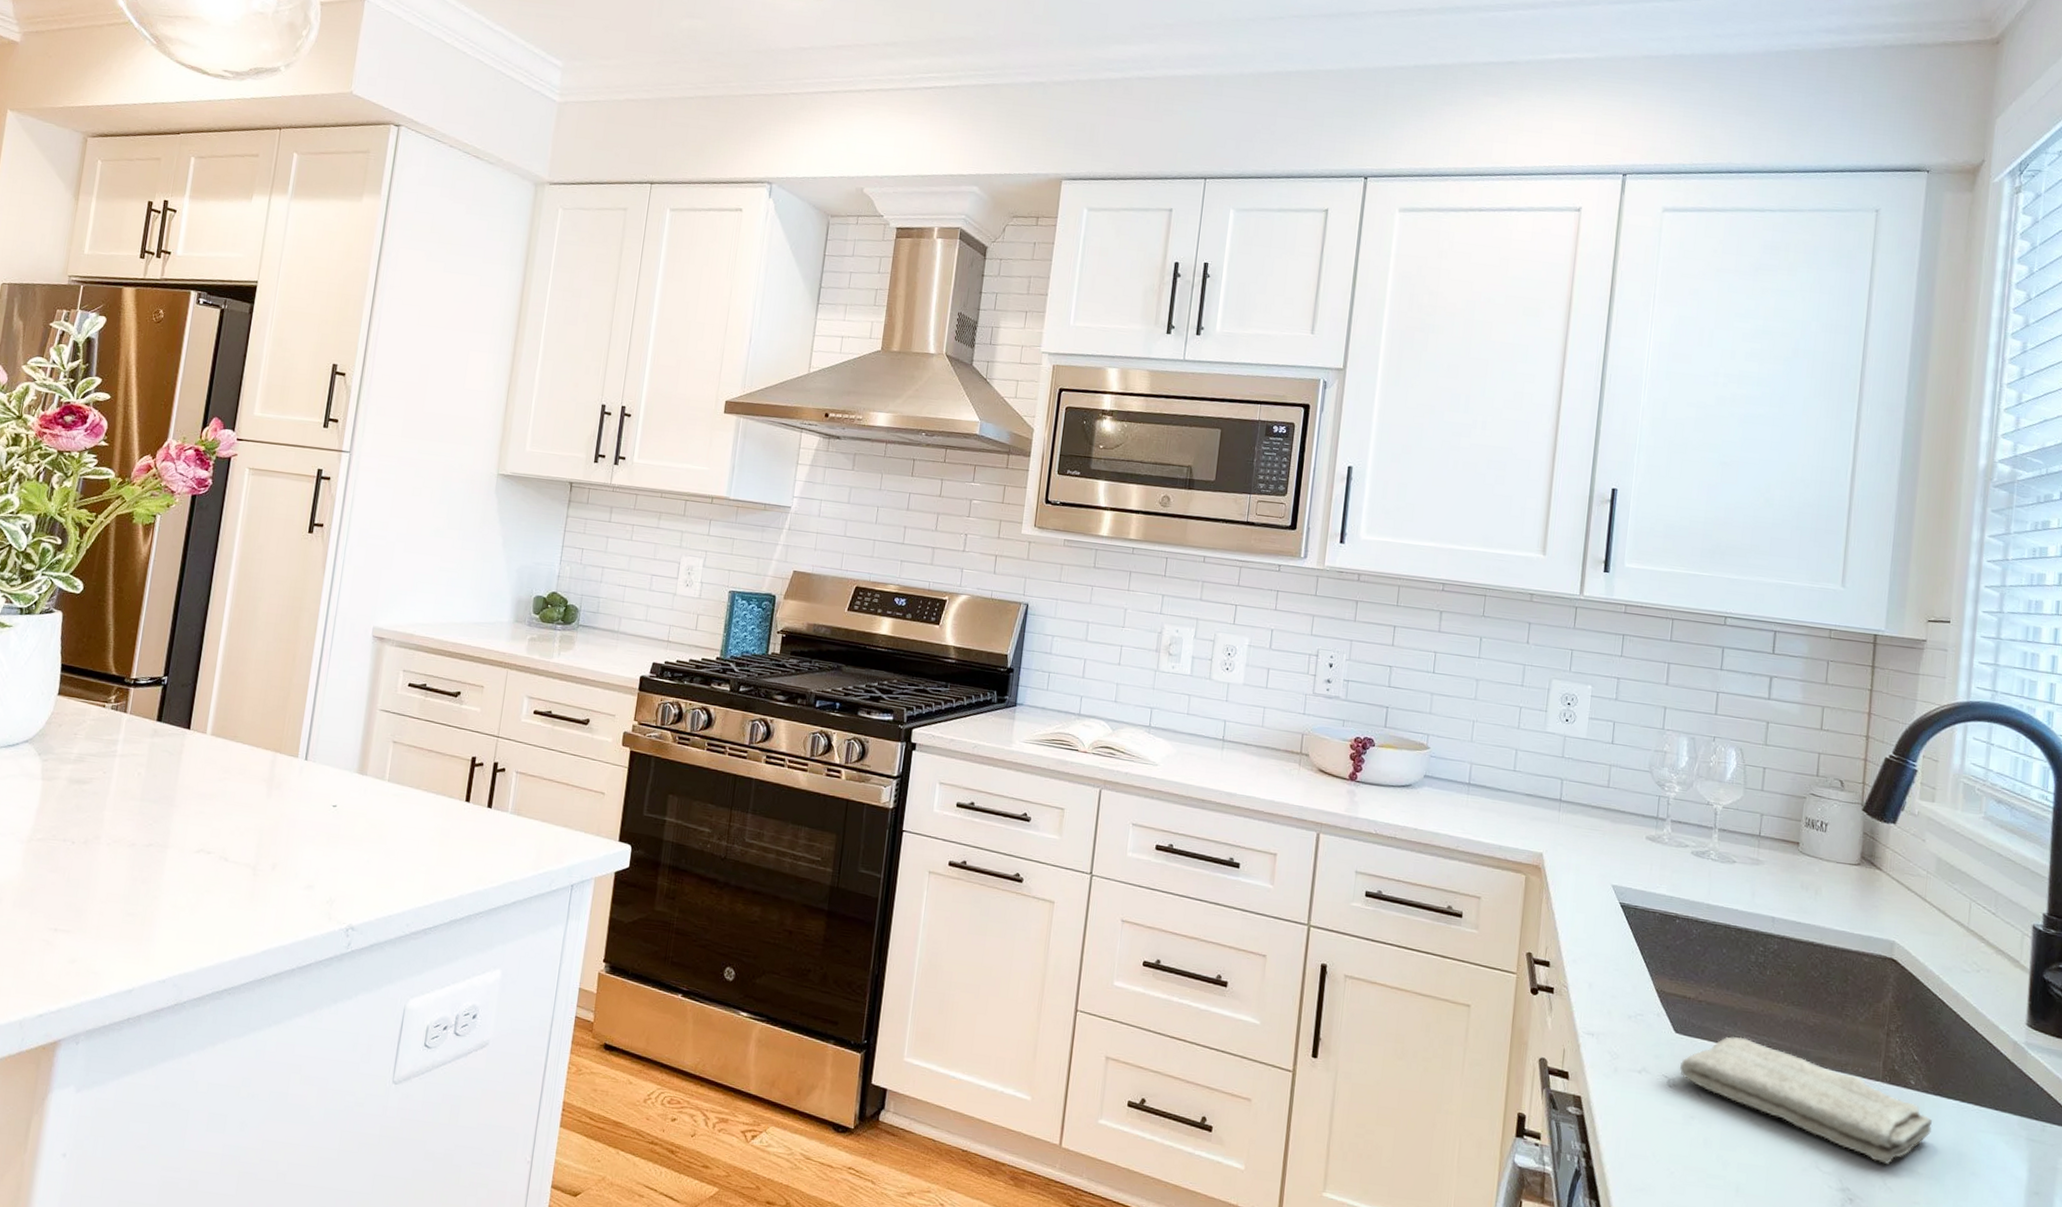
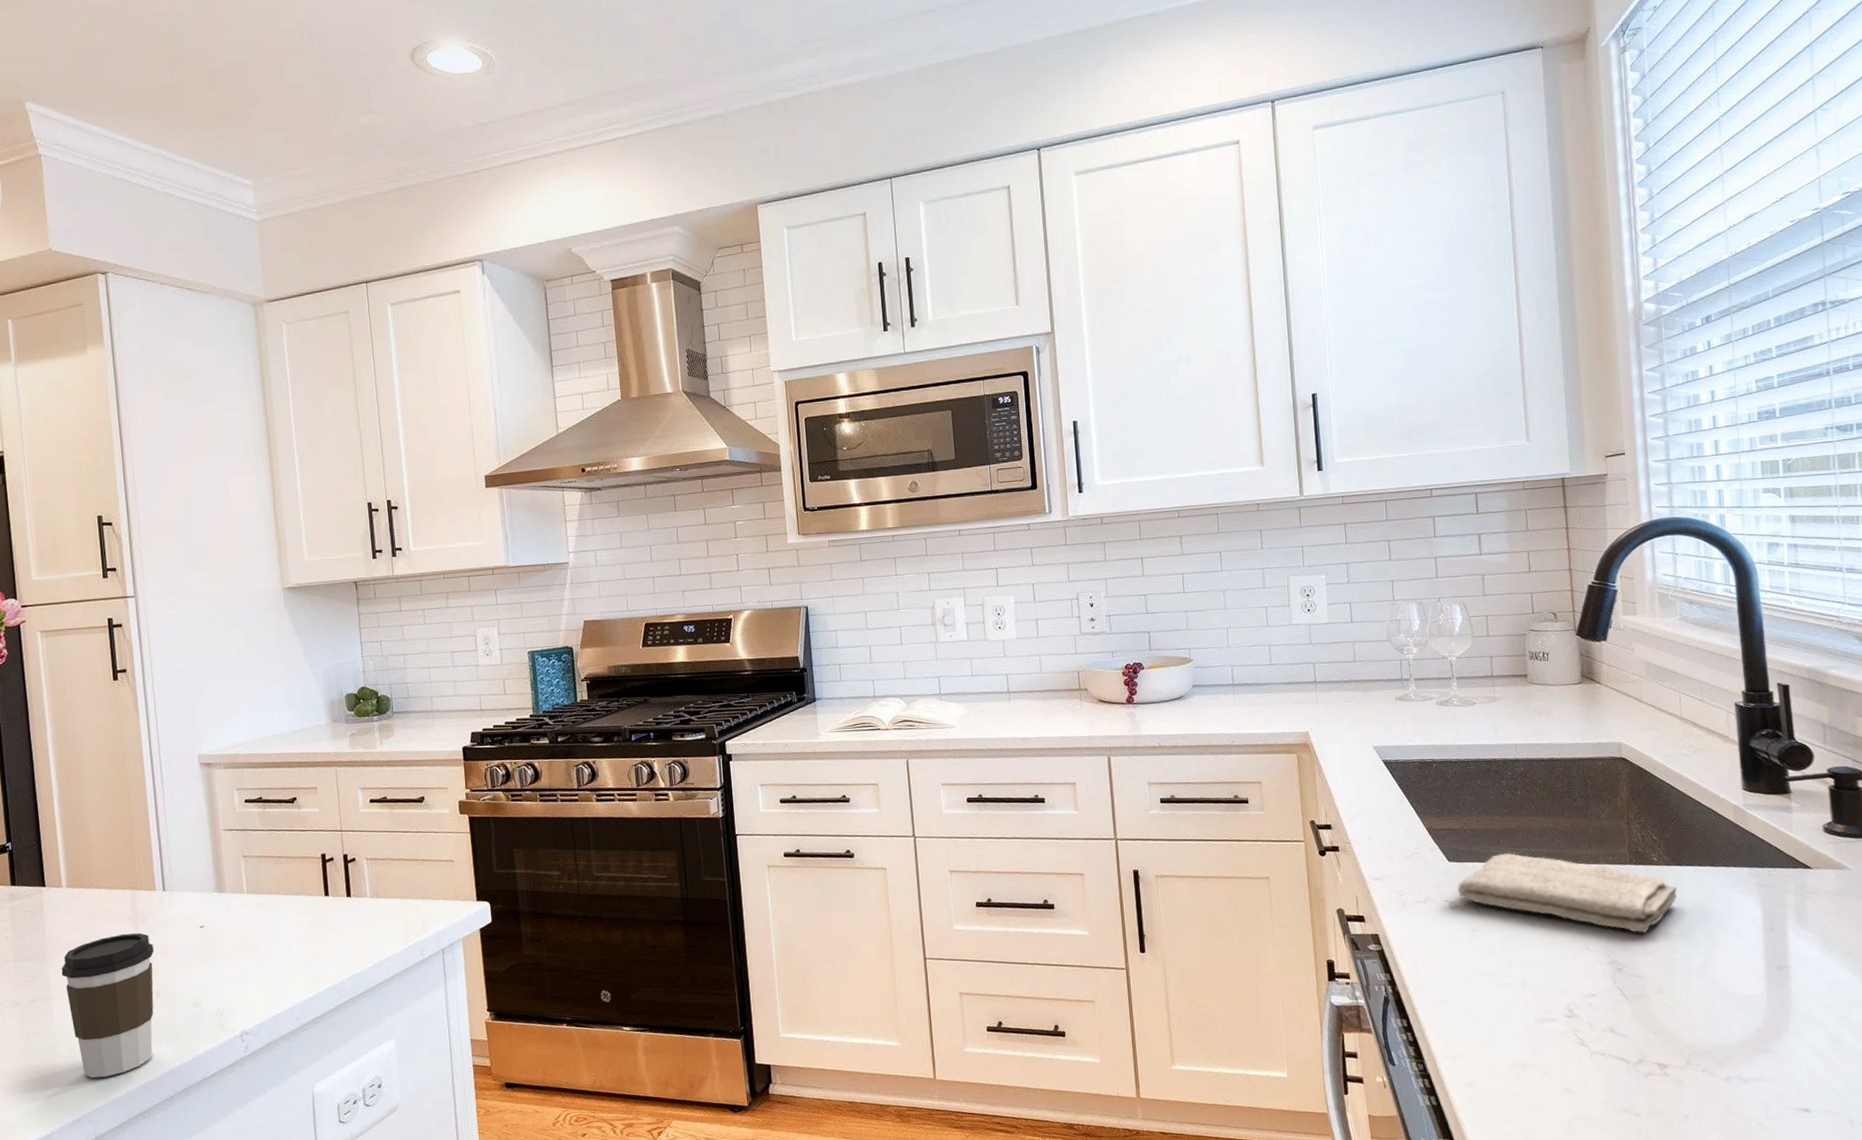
coffee cup: none [180,795,282,943] -> present [61,933,154,1078]

